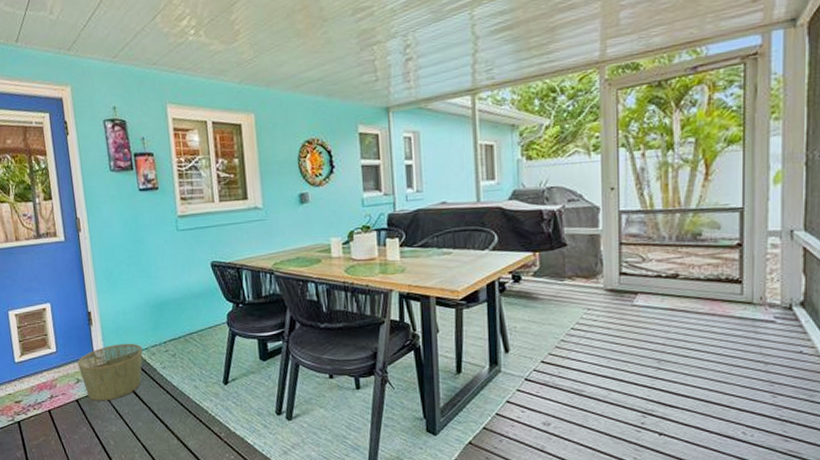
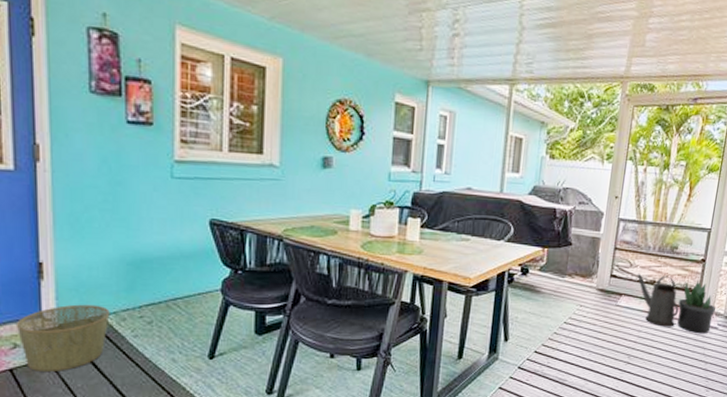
watering can: none [653,266,717,325] -> present [637,273,679,327]
planter: none [714,269,767,330] -> present [677,281,716,334]

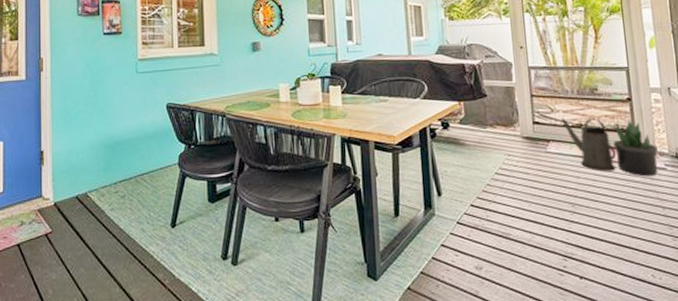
basket: present [15,304,110,373] -> none [23,183,93,246]

